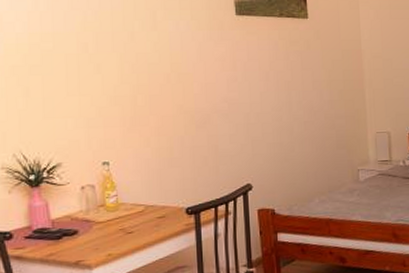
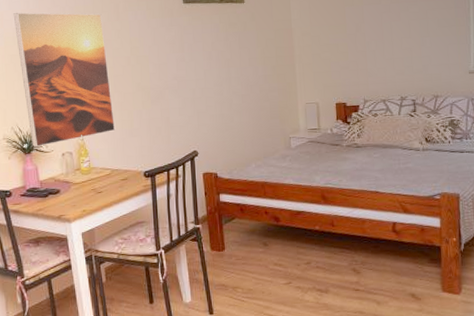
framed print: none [16,13,151,180] -> present [13,12,116,148]

